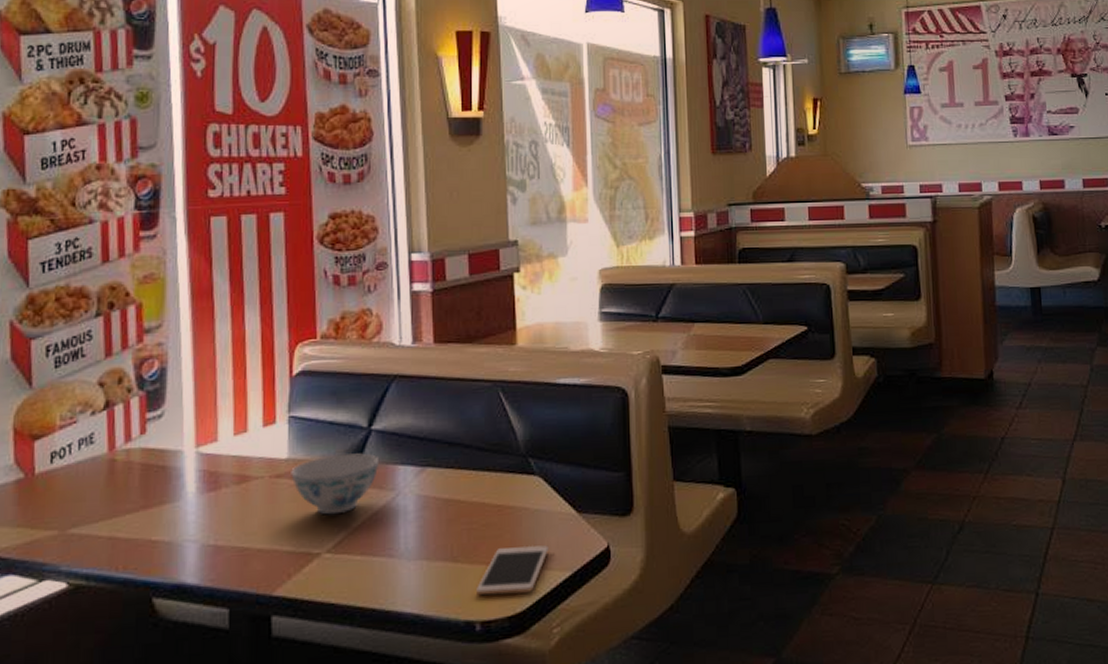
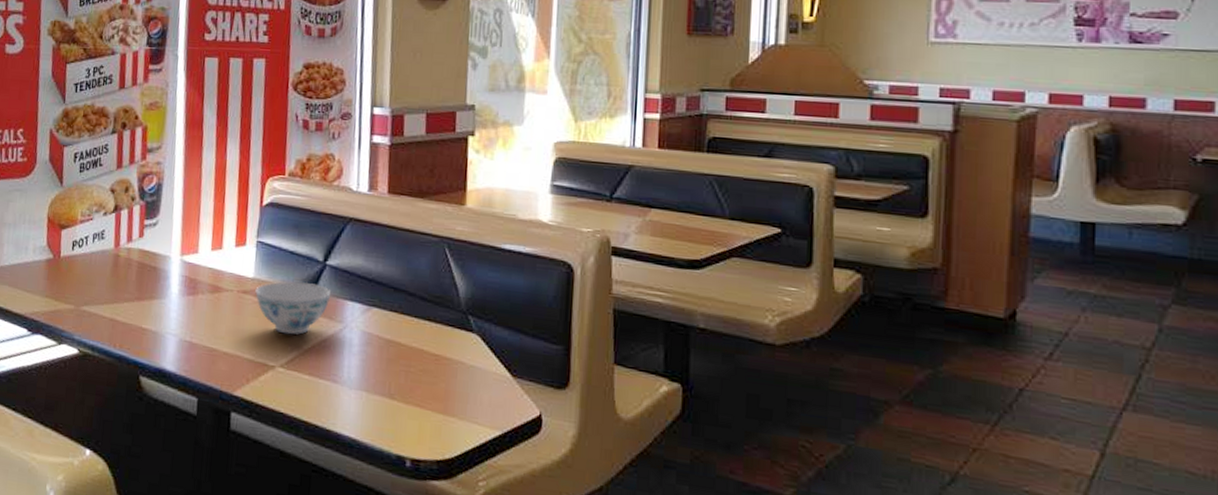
cell phone: present [477,545,548,596] -> none [409,395,481,443]

